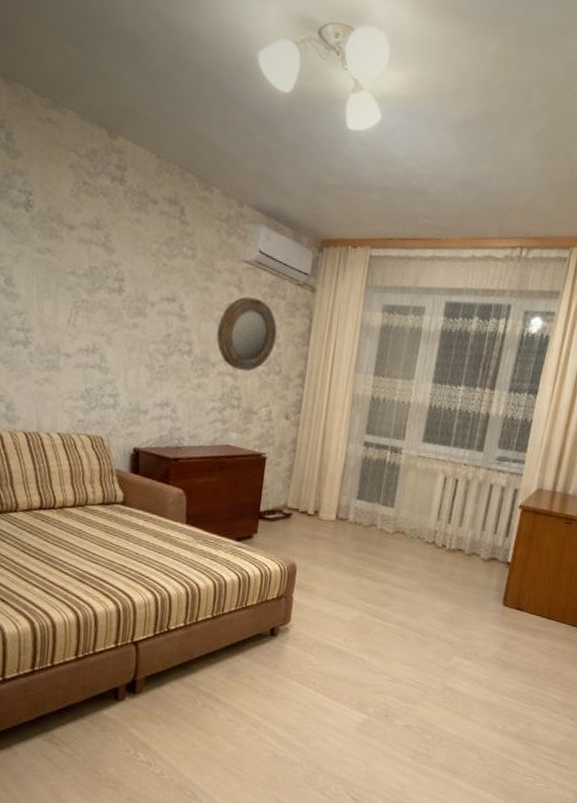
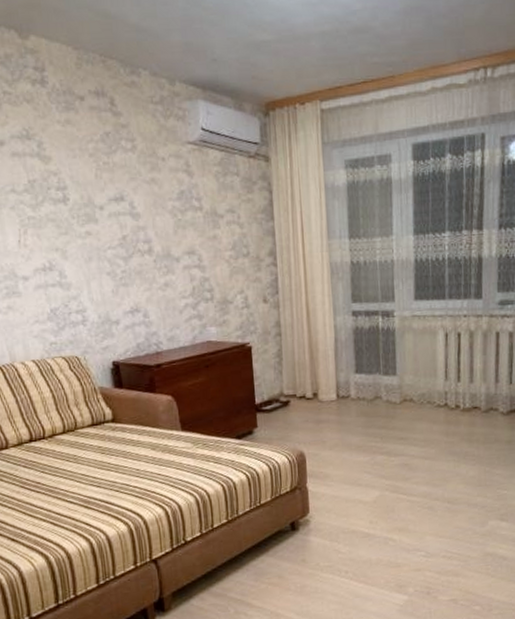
home mirror: present [217,297,277,372] -> none [174,180,238,261]

